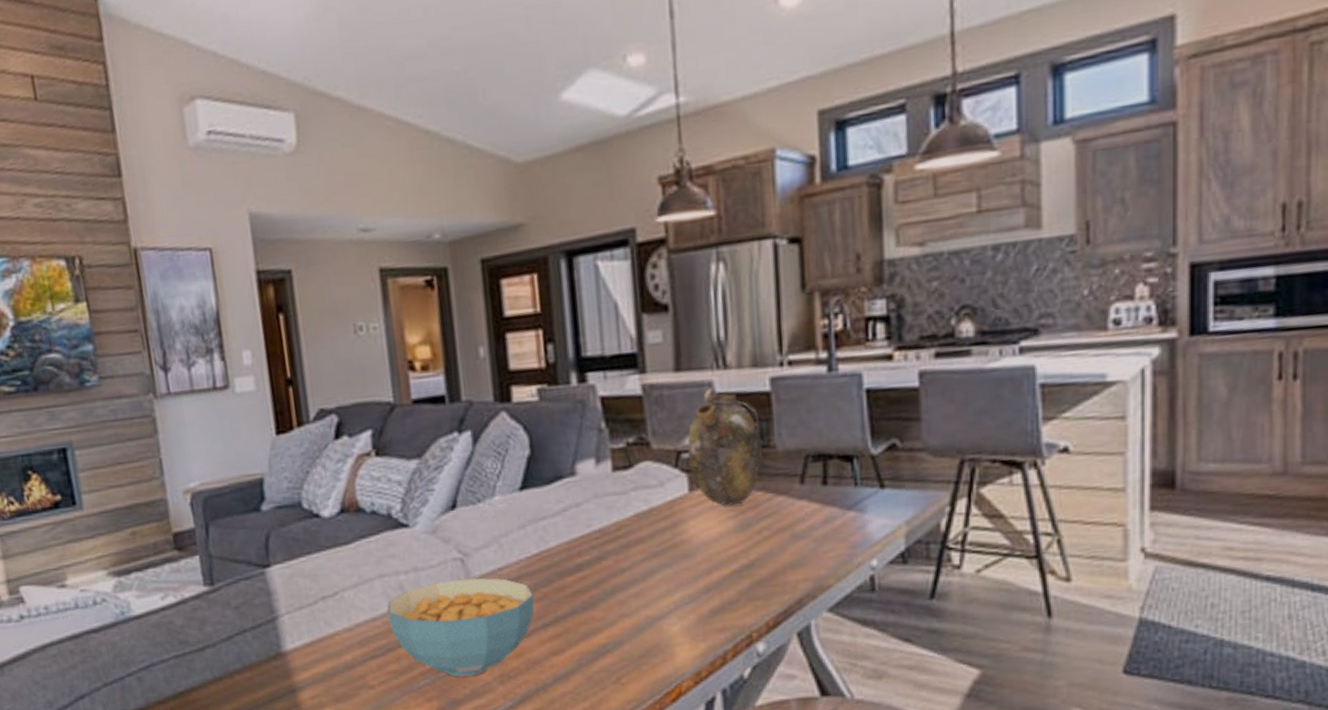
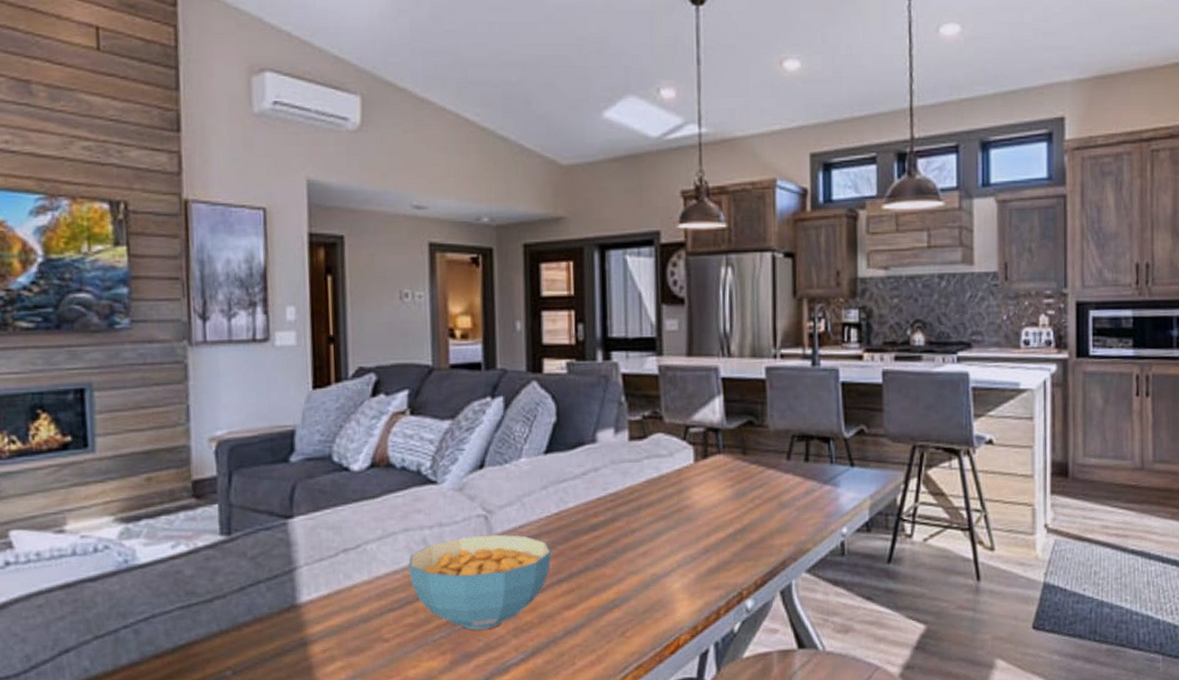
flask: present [687,388,762,506] -> none [694,372,757,476]

